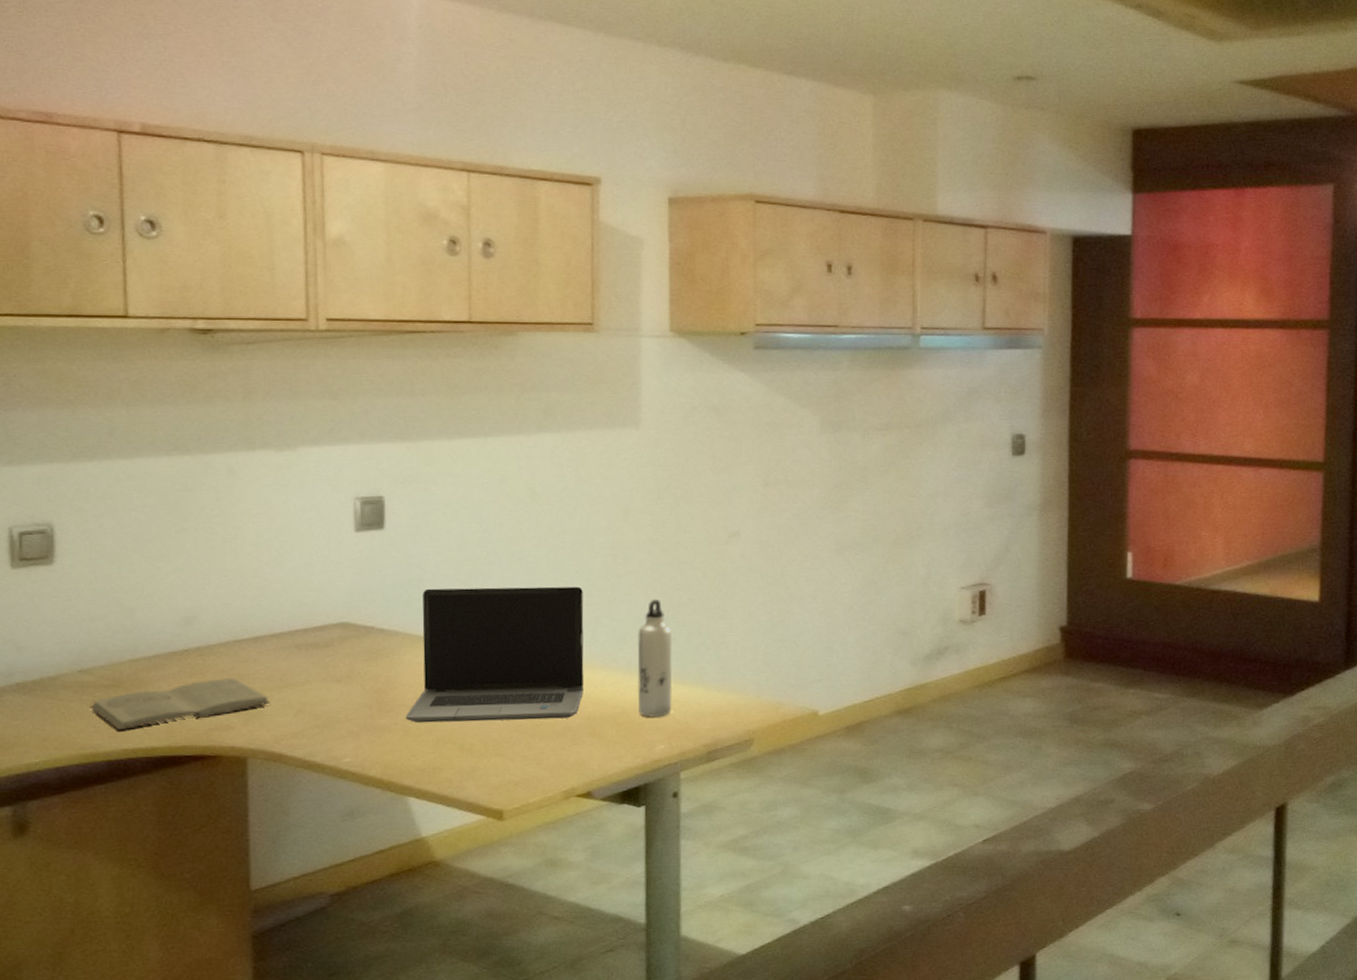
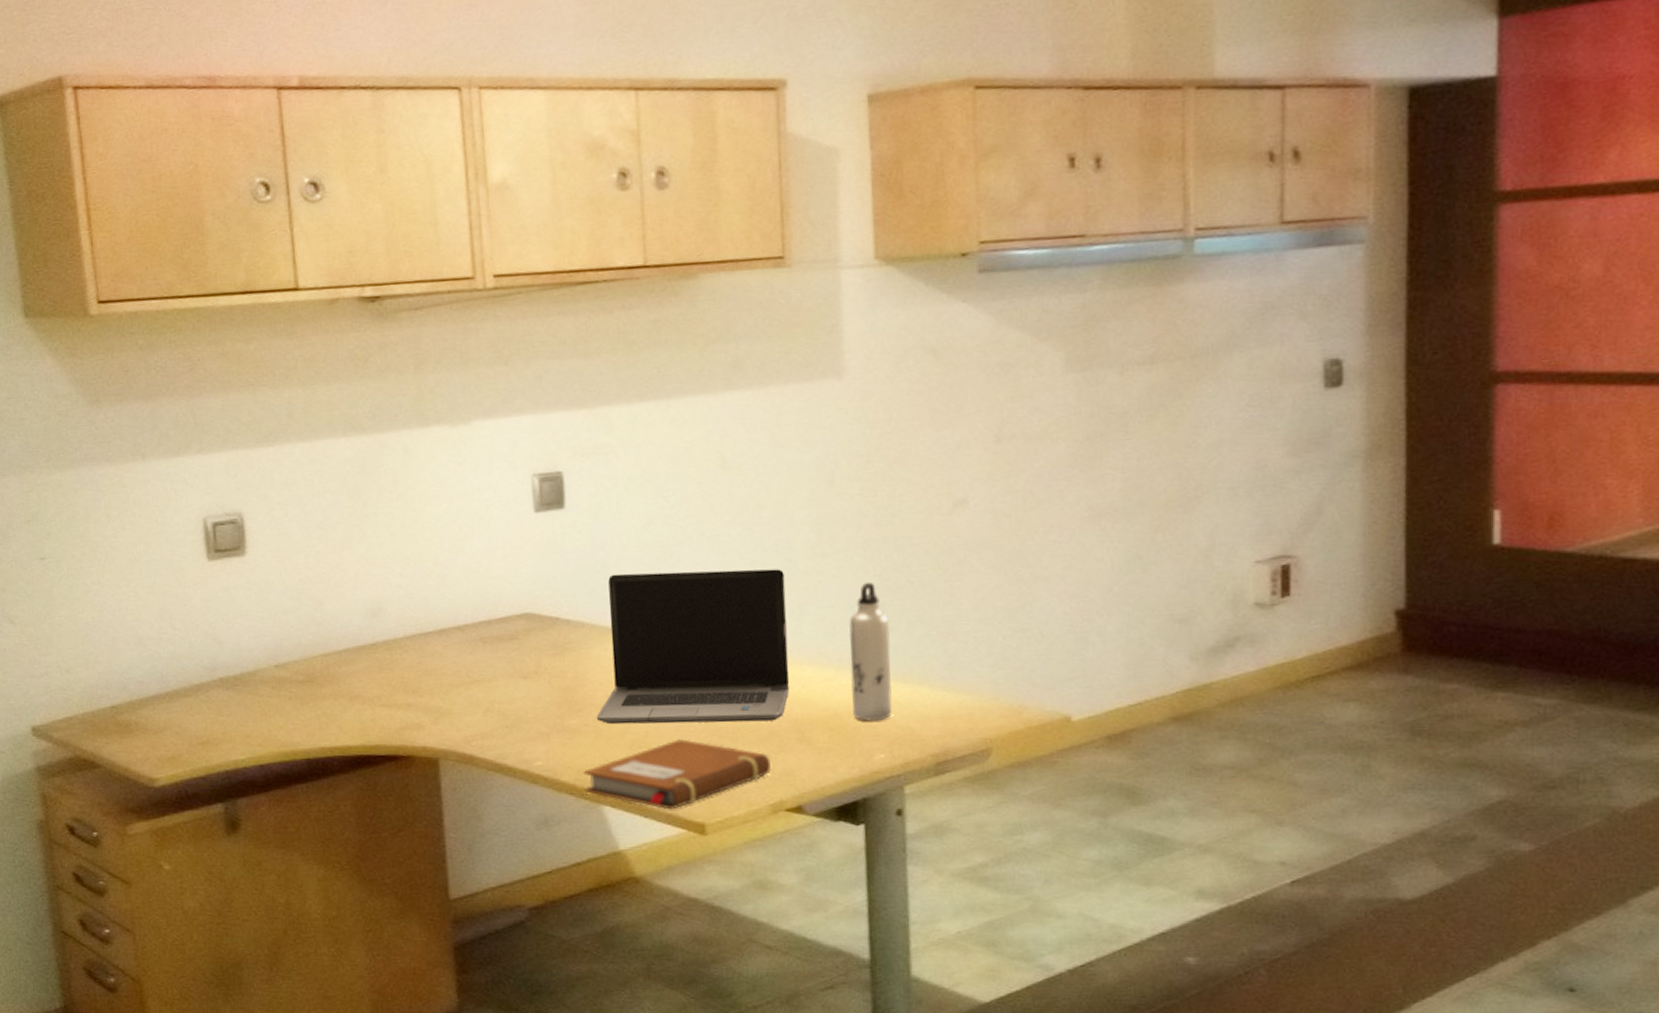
book: present [90,678,270,731] -> none [287,673,458,729]
notebook: none [390,735,566,799] -> present [583,739,772,810]

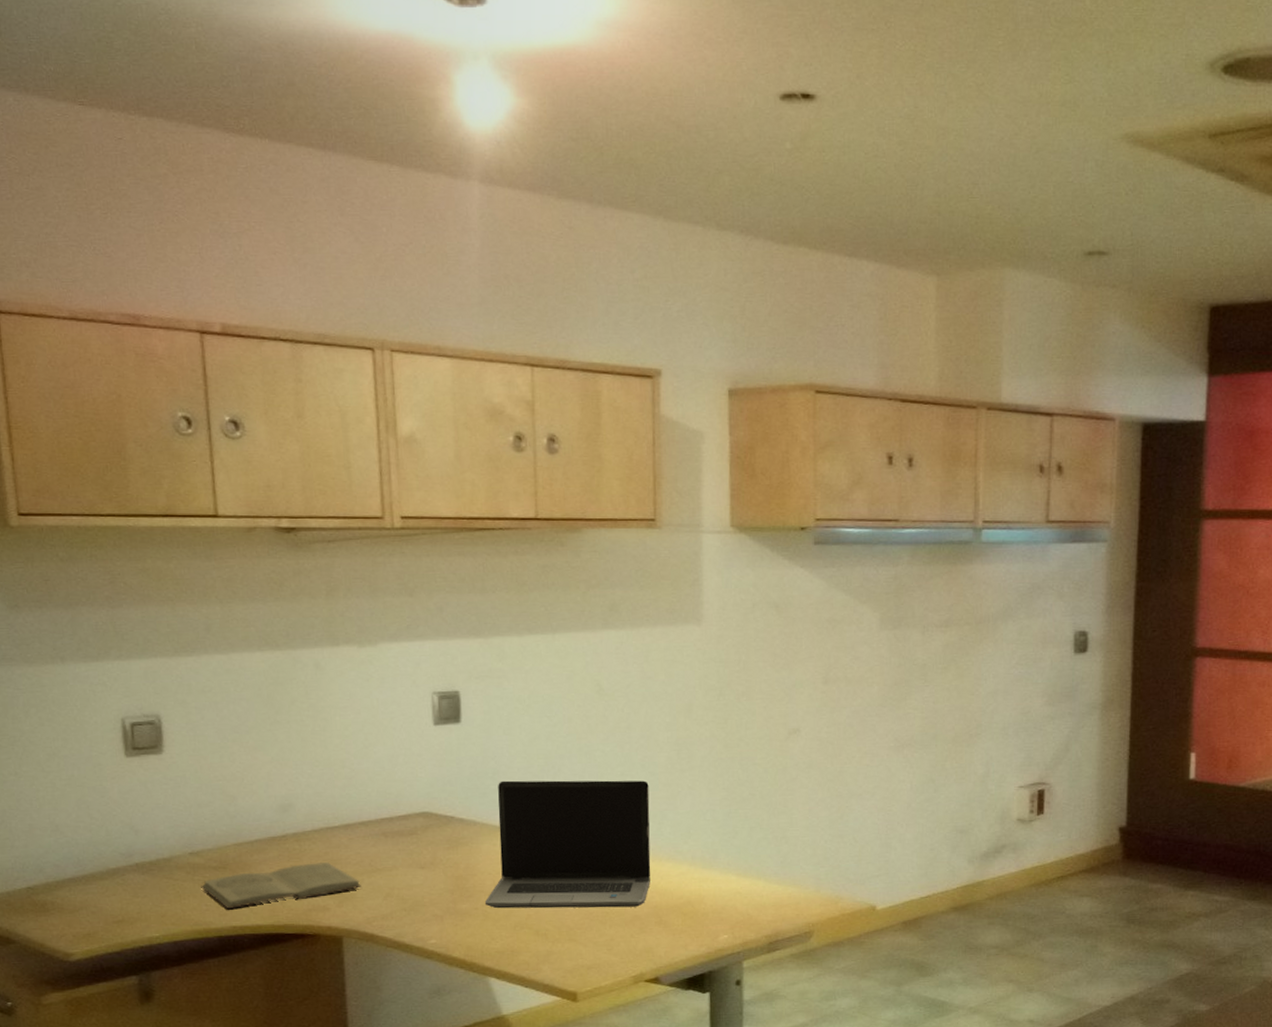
book: none [287,673,458,729] -> present [201,862,361,910]
notebook: present [583,739,772,810] -> none [472,921,634,981]
water bottle: present [848,581,893,721] -> none [701,793,736,908]

